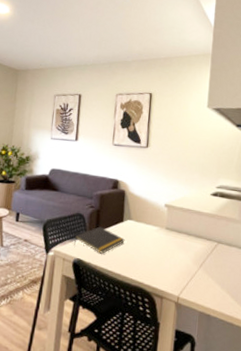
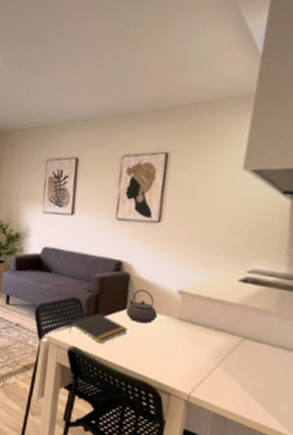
teapot: none [123,204,149,234] -> present [126,289,158,324]

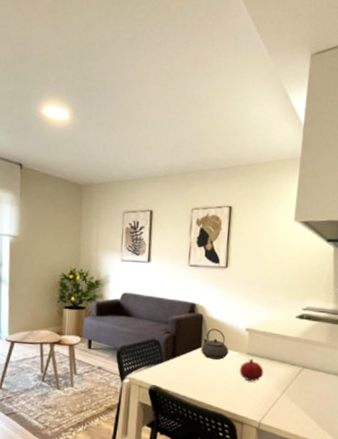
notepad: present [70,313,128,343] -> none [150,352,203,380]
fruit: none [168,324,197,350] -> present [239,358,264,382]

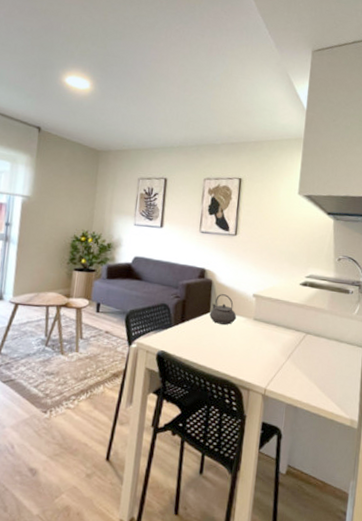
fruit: present [239,358,264,382] -> none [246,324,270,347]

